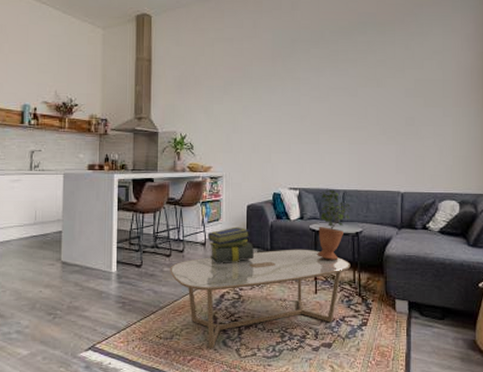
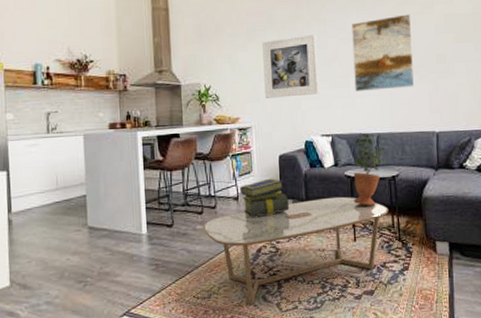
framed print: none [237,90,290,150] -> present [262,33,319,98]
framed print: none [324,77,383,148] -> present [351,14,415,91]

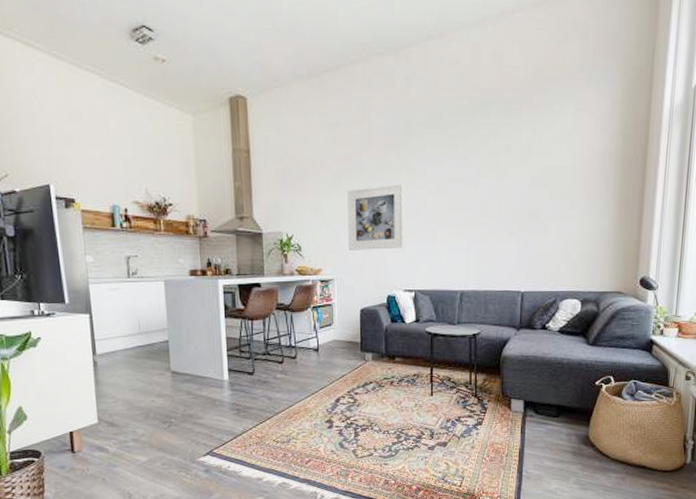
coffee table: present [203,196,389,305] -> none [283,352,467,450]
stack of books: present [239,178,289,219] -> none [320,331,368,370]
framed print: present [351,14,415,91] -> none [441,166,506,246]
potted plant: present [353,132,387,206] -> none [433,289,469,362]

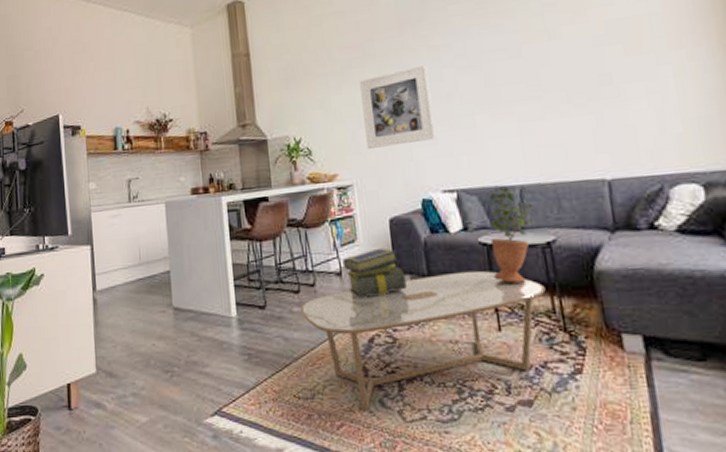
coffee table: none [283,352,467,450] -> present [300,270,546,410]
stack of books: none [320,331,368,370] -> present [342,247,406,299]
potted plant: none [433,289,469,362] -> present [486,185,536,283]

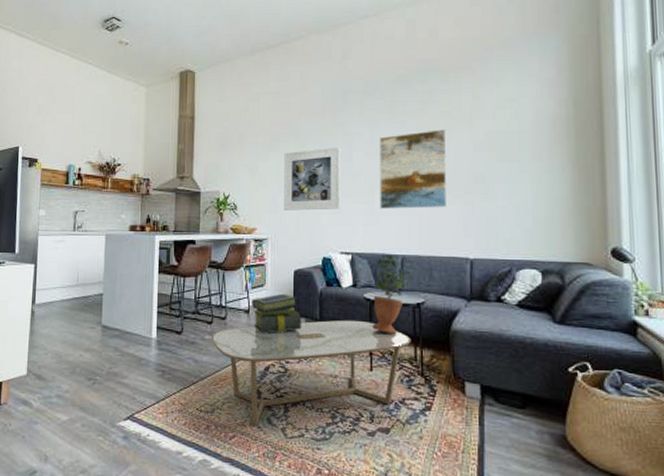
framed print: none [473,26,569,132] -> present [380,130,448,209]

